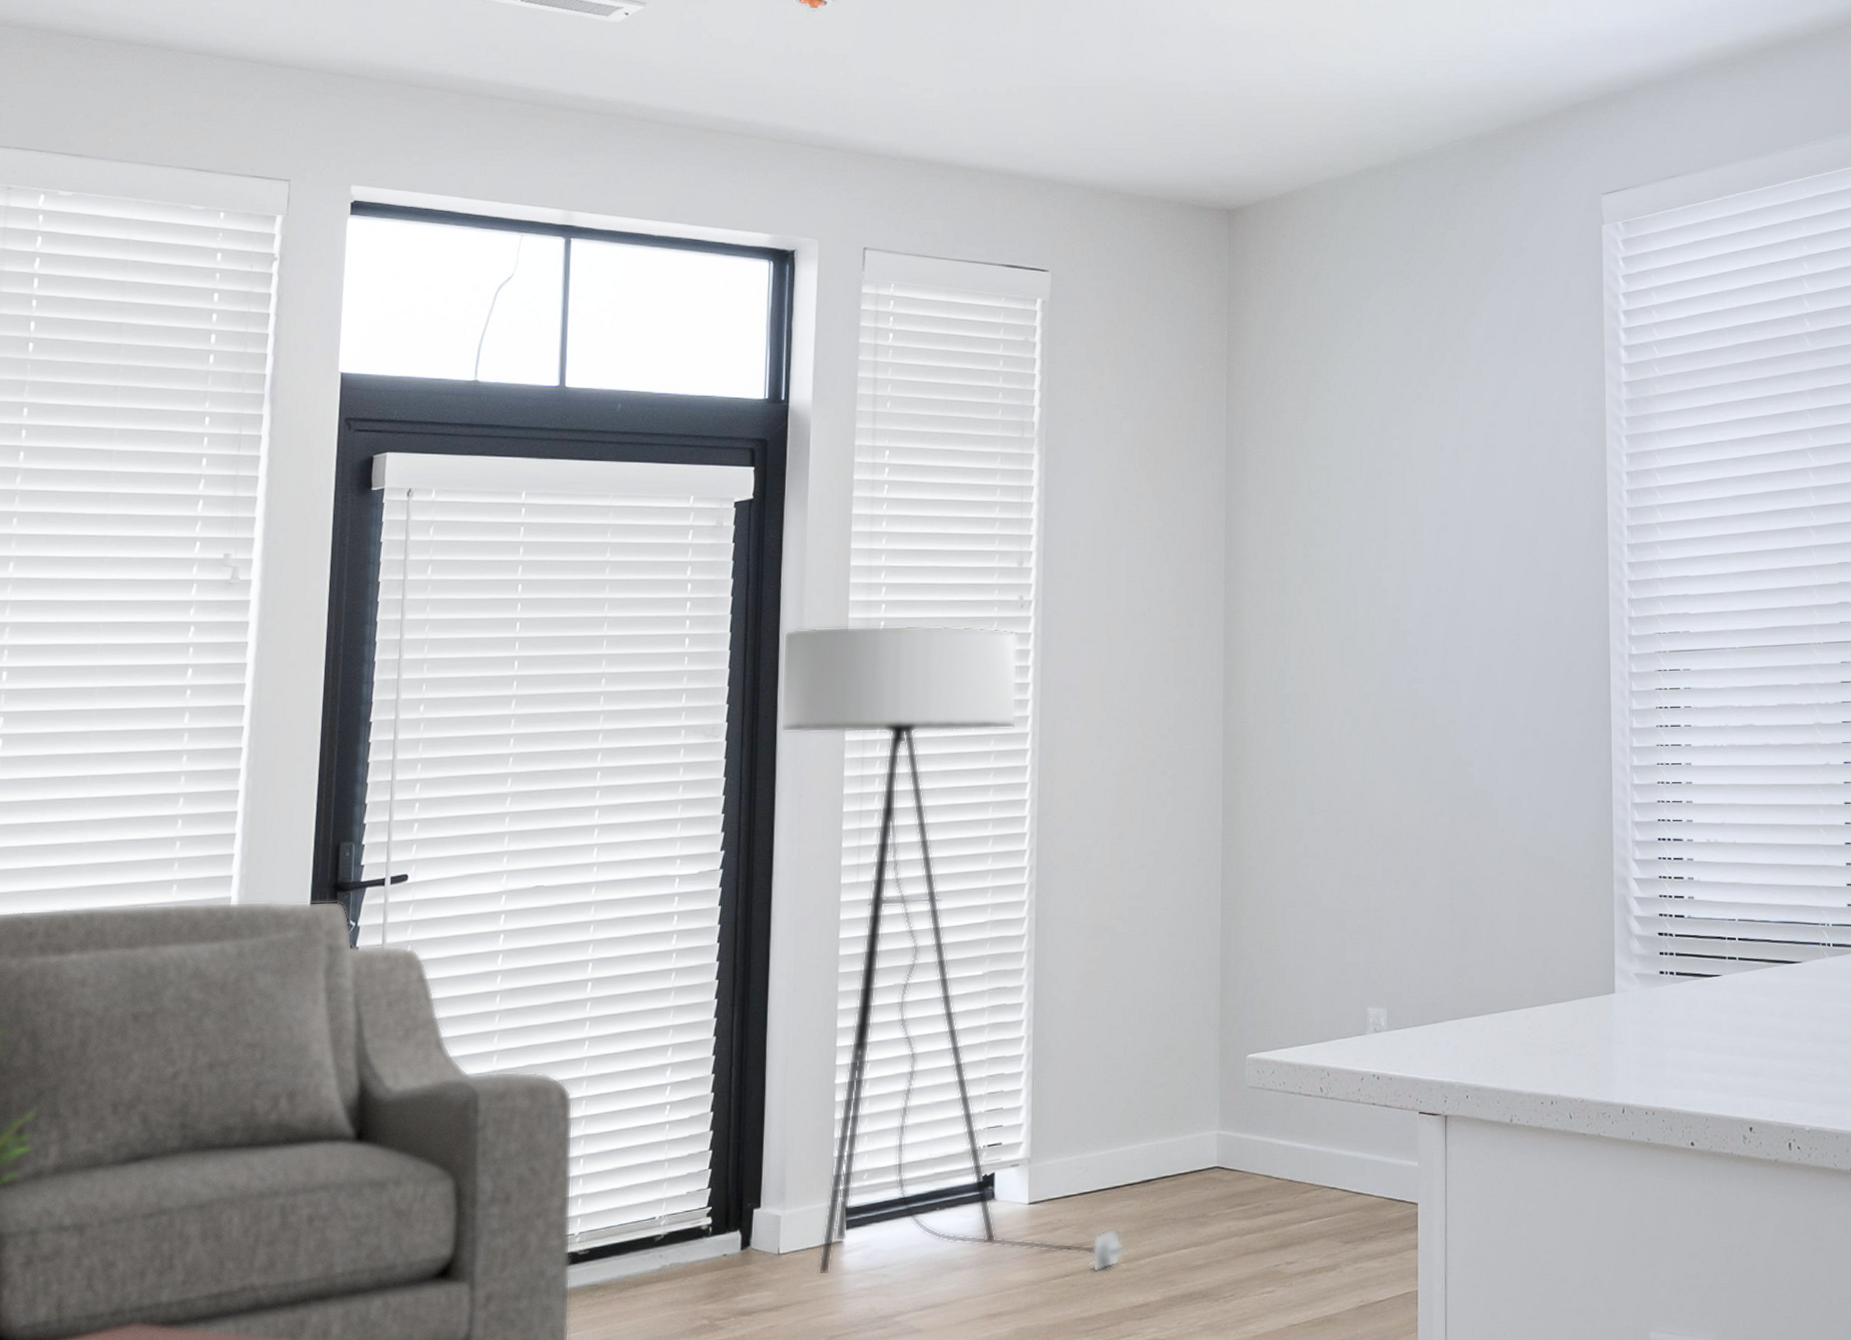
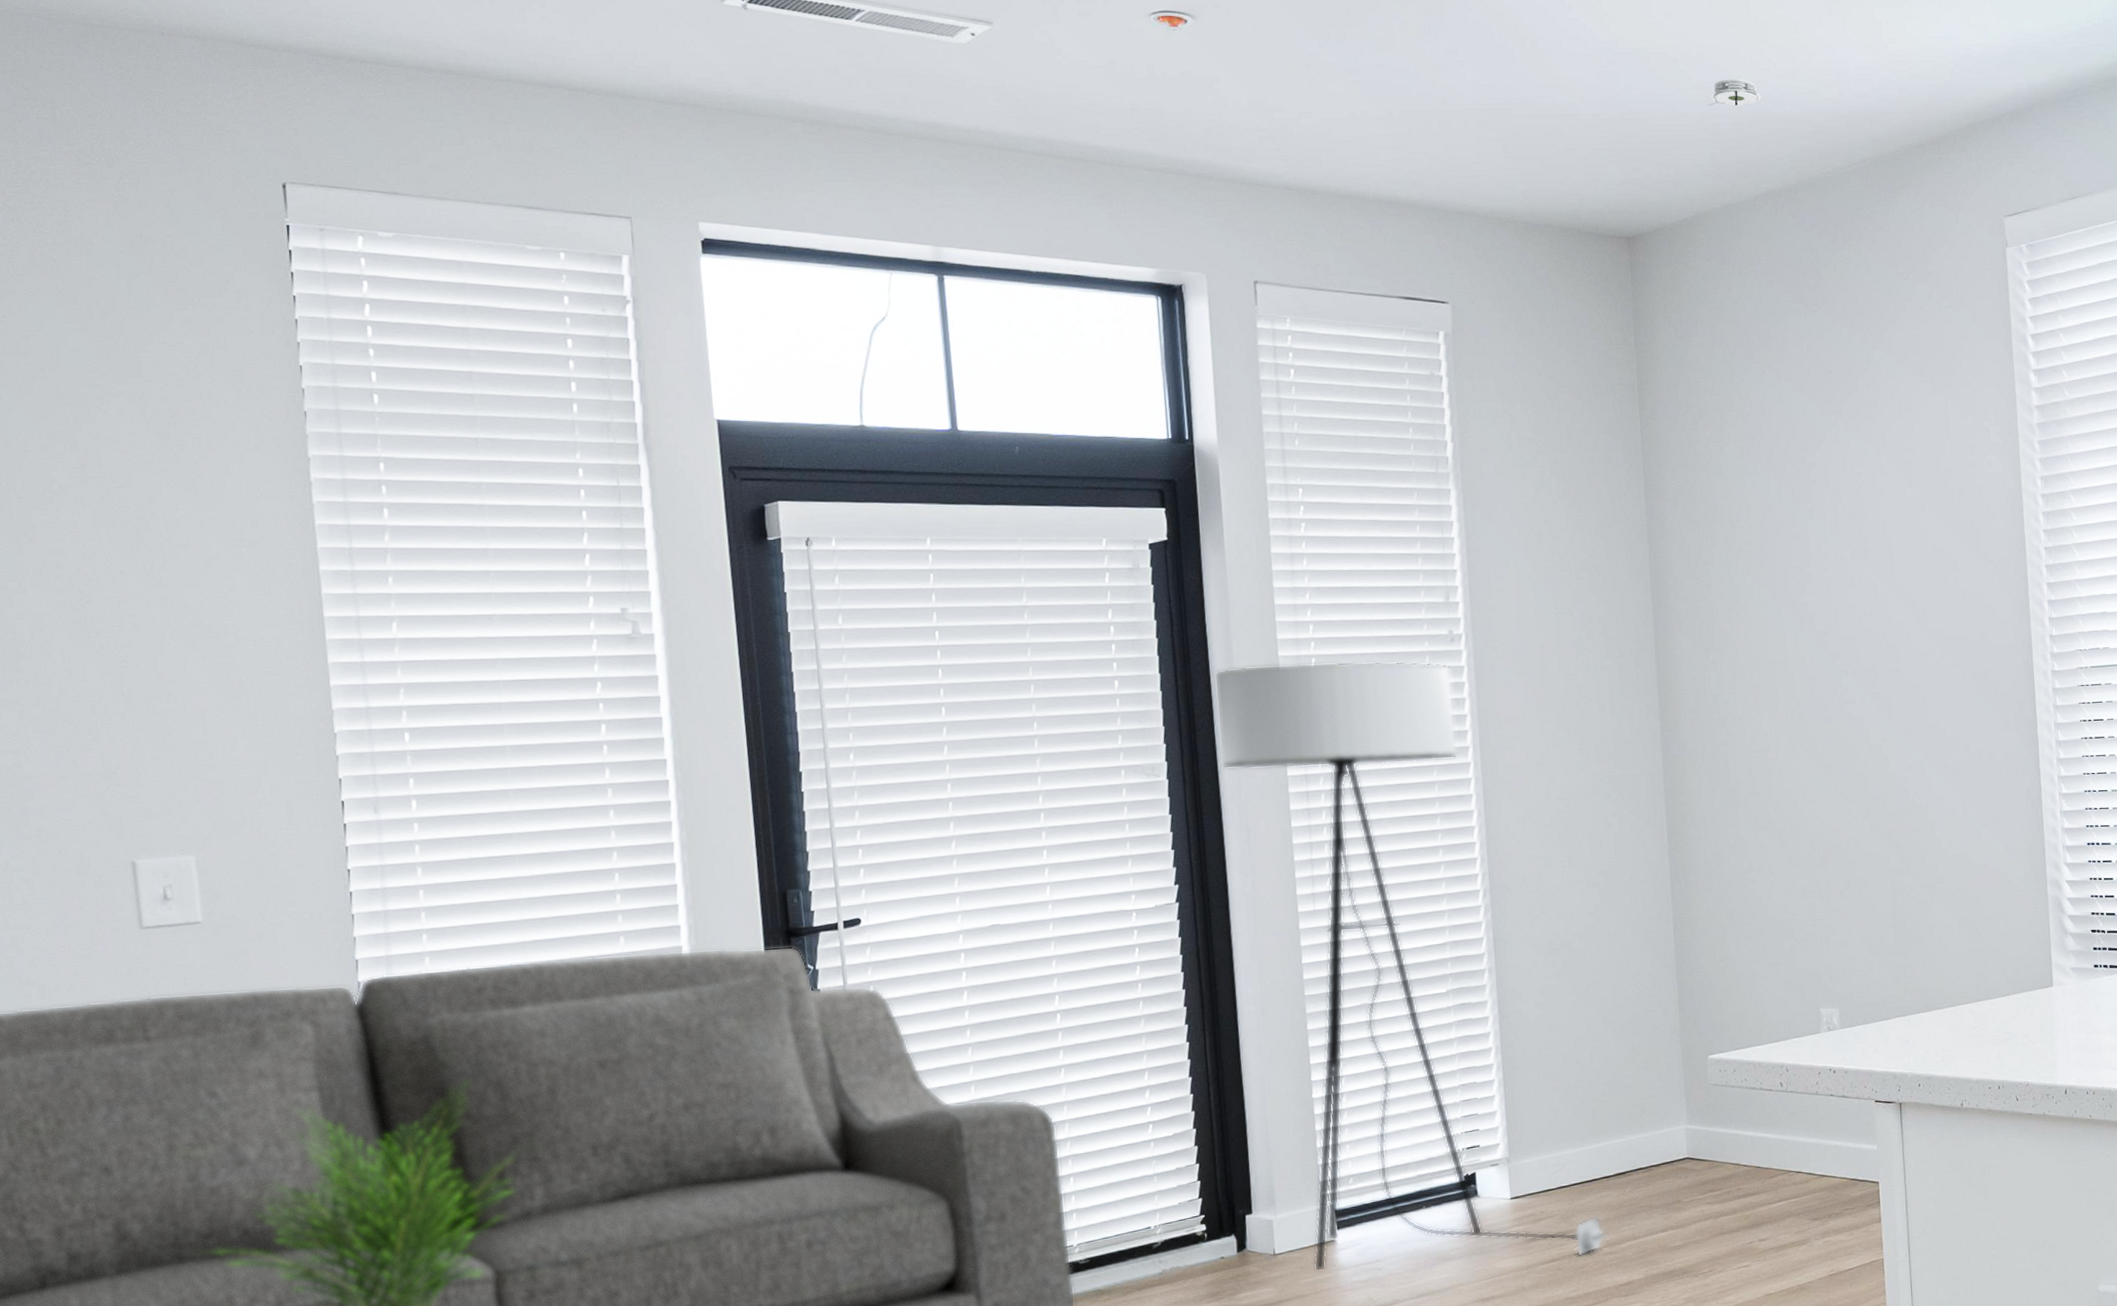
smoke detector: none [1317,60,1369,85] -> present [1709,79,1762,106]

